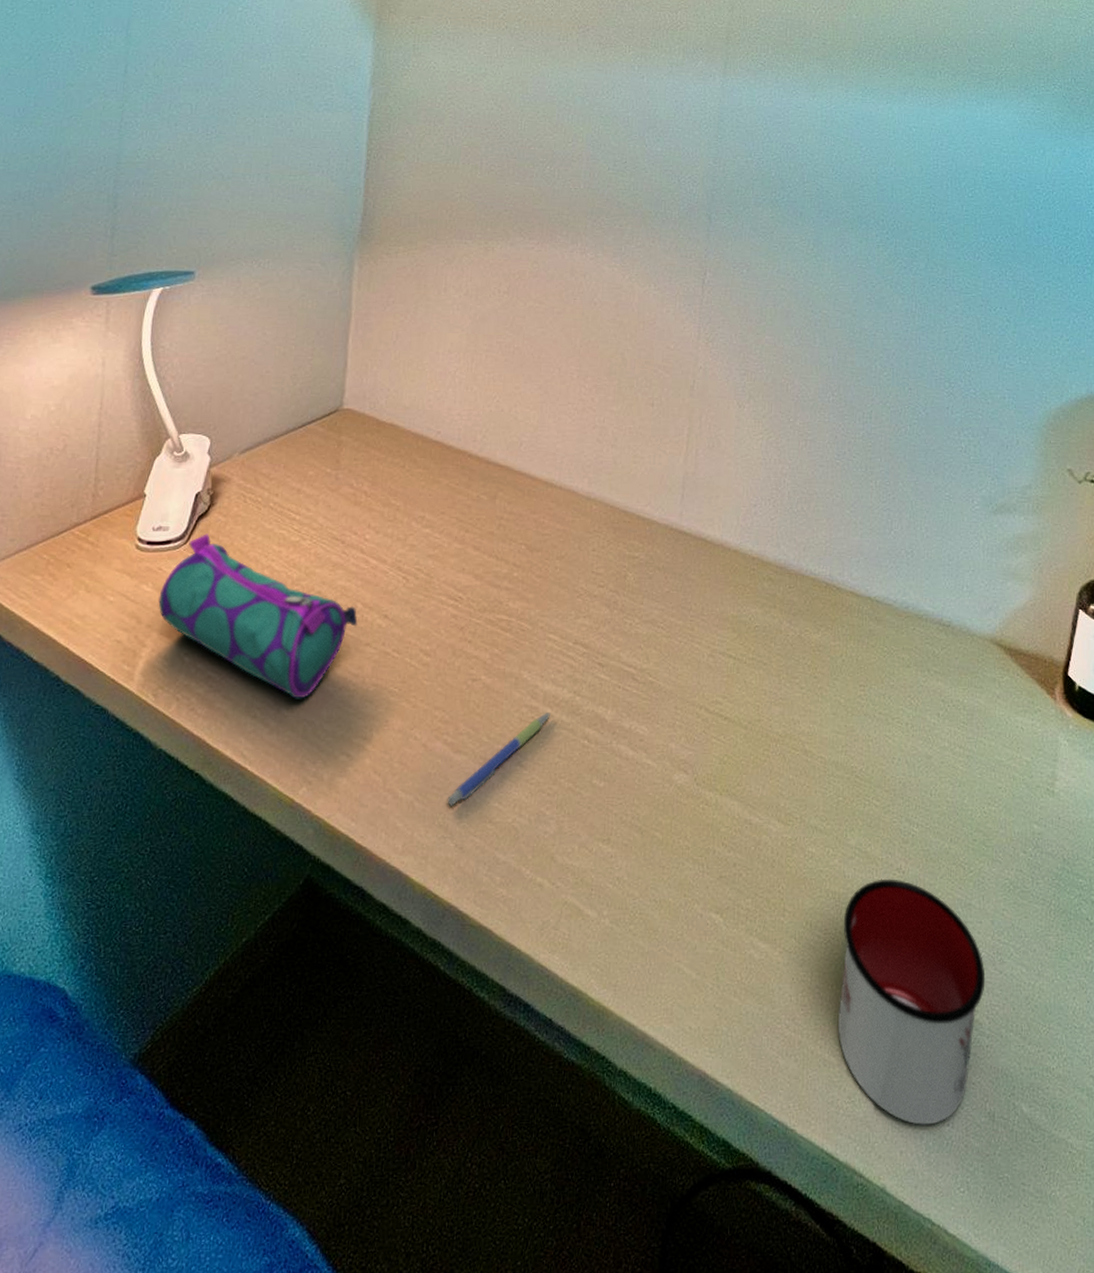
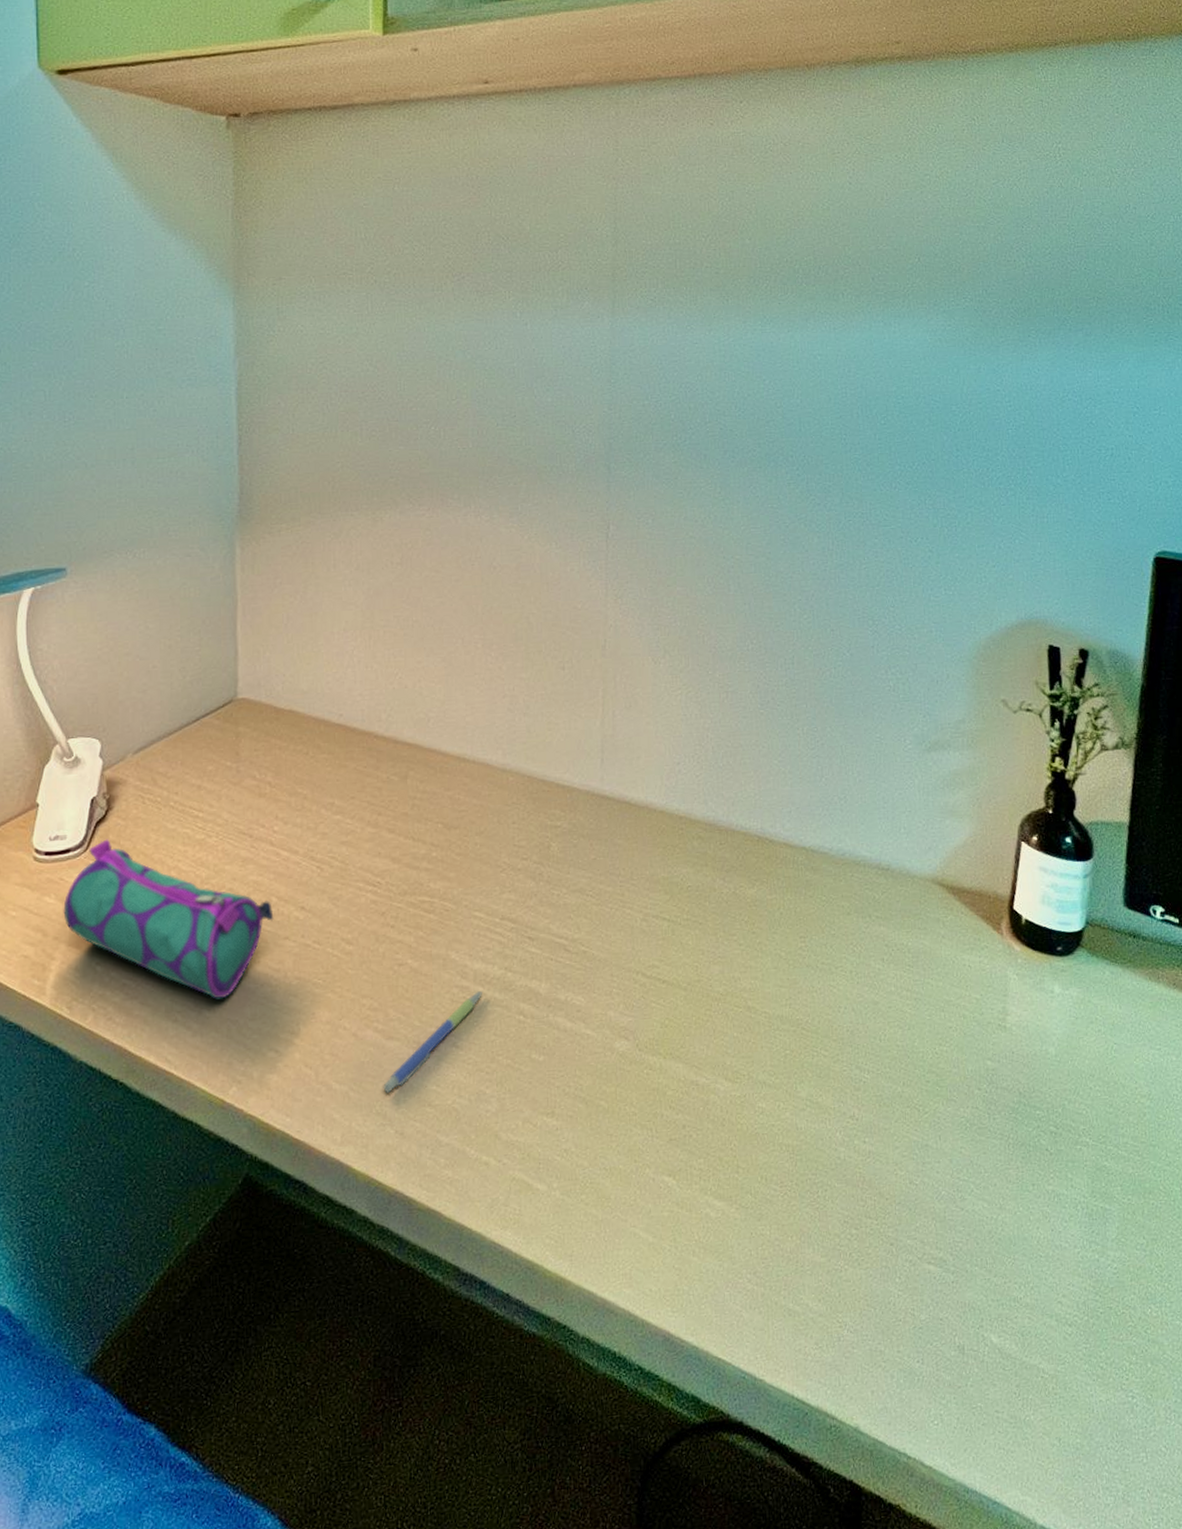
mug: present [838,878,986,1125] -> none [799,1127,947,1365]

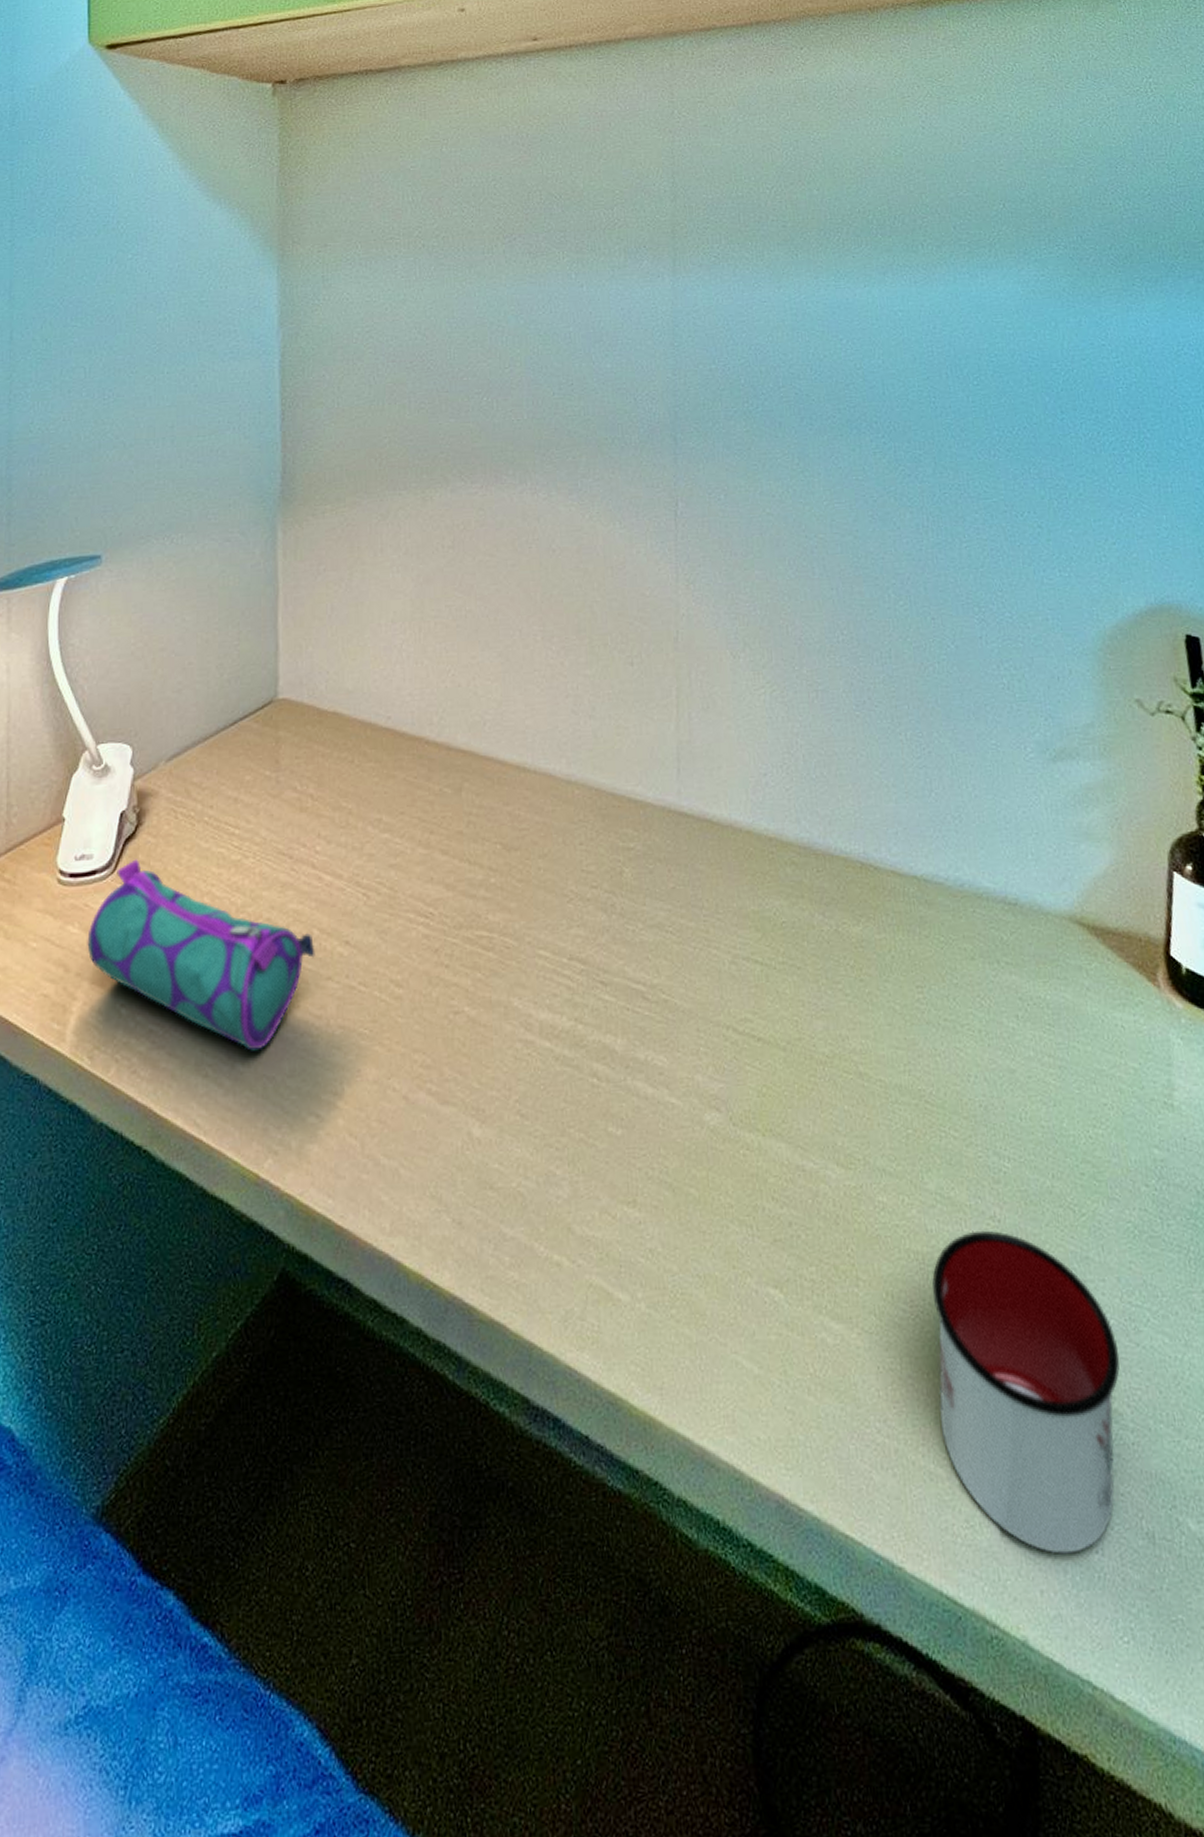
pen: present [383,991,482,1093] -> none [438,1047,550,1171]
mug: none [799,1127,947,1365] -> present [931,1231,1120,1555]

